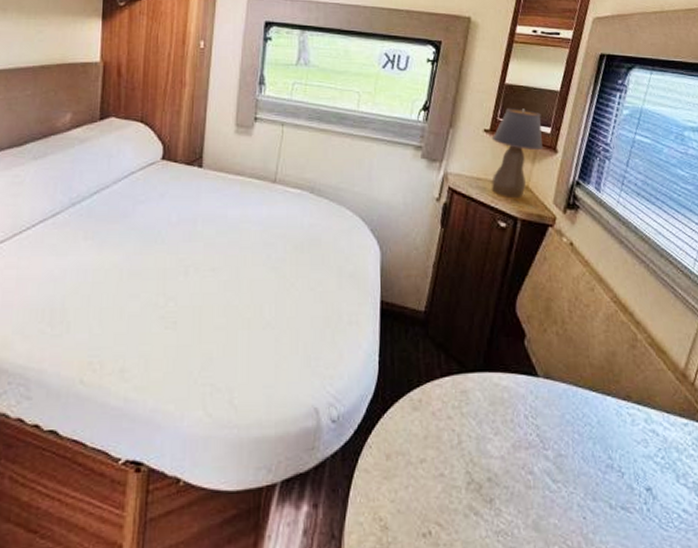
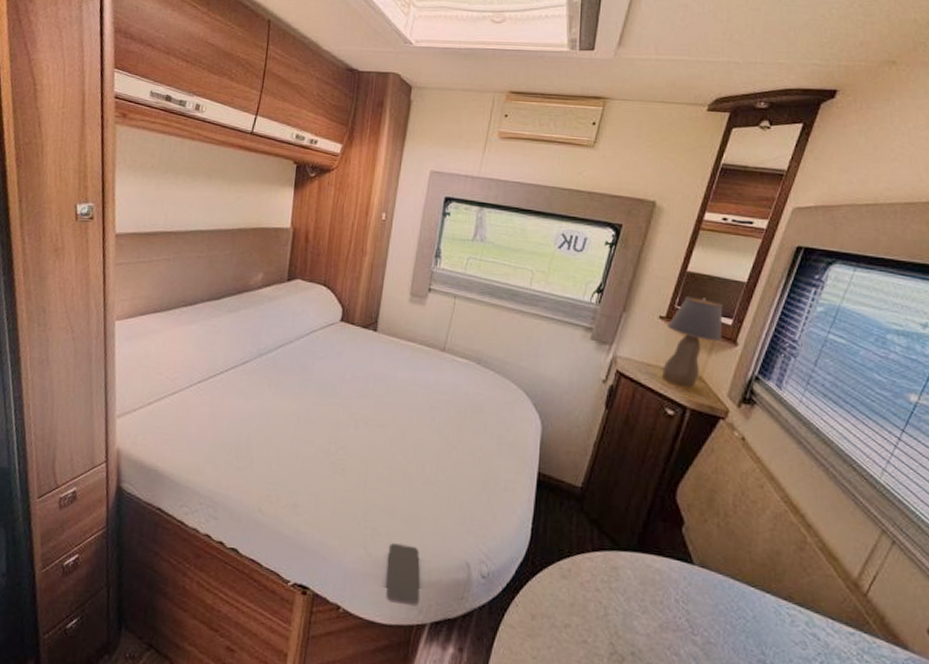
smartphone: none [229,396,268,466] -> present [386,543,421,607]

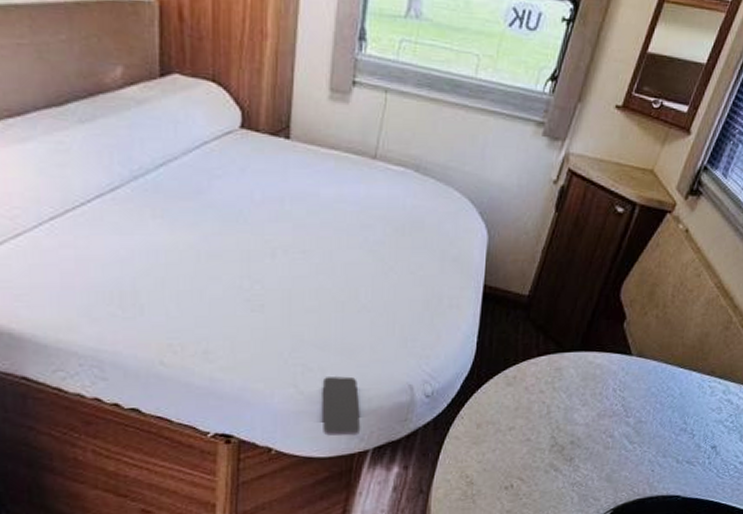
table lamp: present [662,296,723,389] -> none [614,82,681,183]

